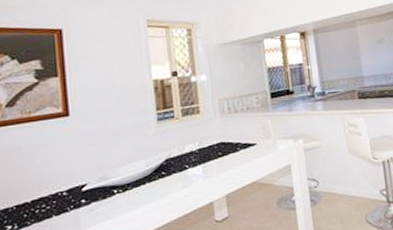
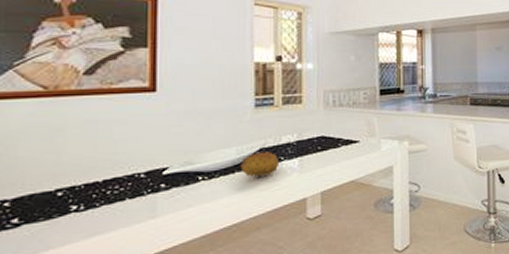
fruit: none [150,161,185,186] -> present [240,151,280,177]

